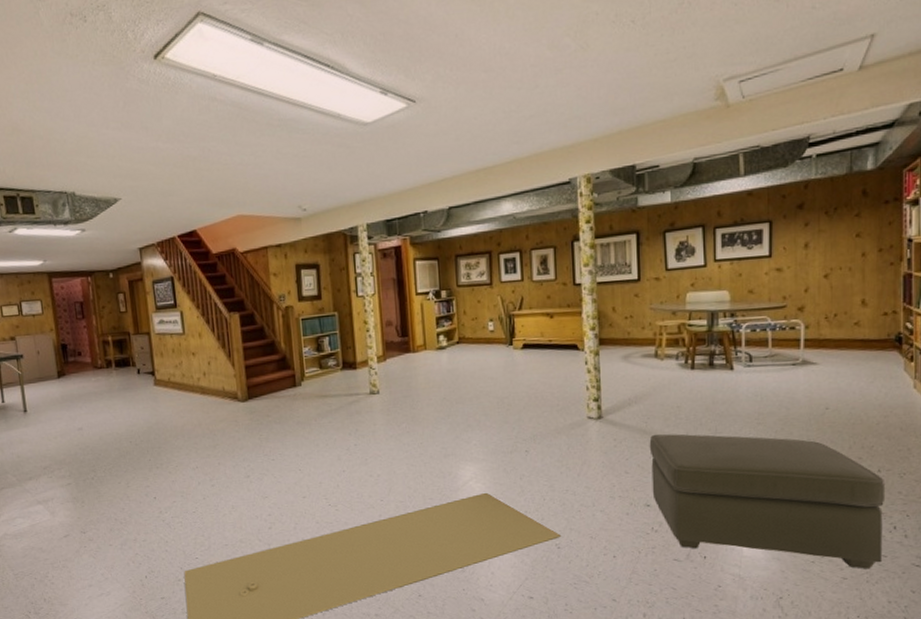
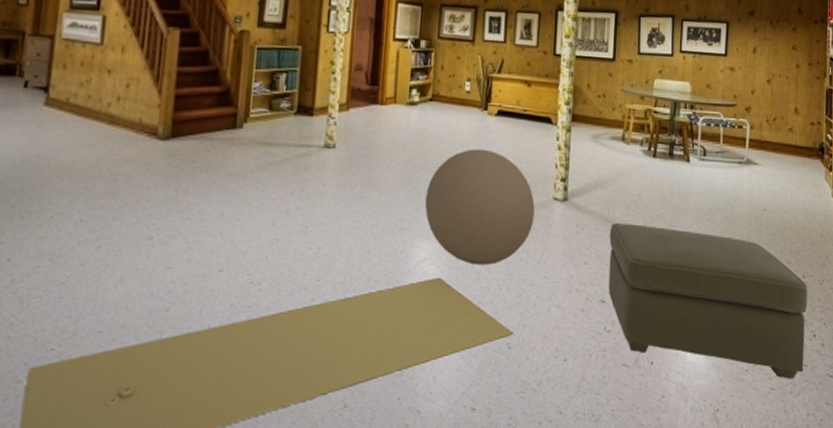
exercise ball: none [464,380,570,481] -> present [424,149,535,265]

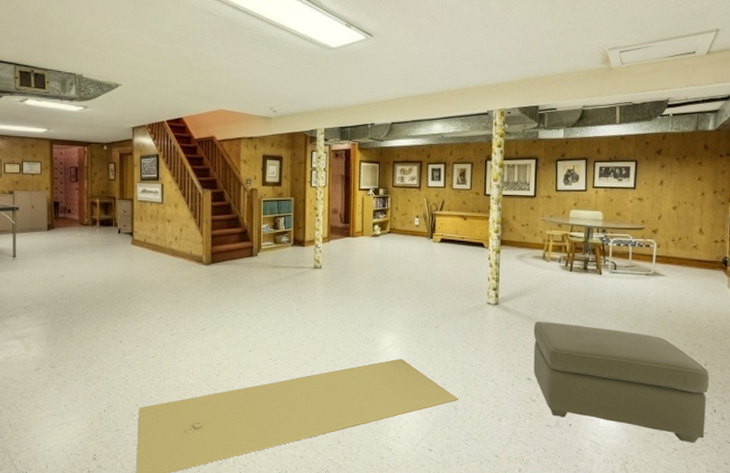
exercise ball: present [424,149,535,265] -> none [388,267,472,351]

